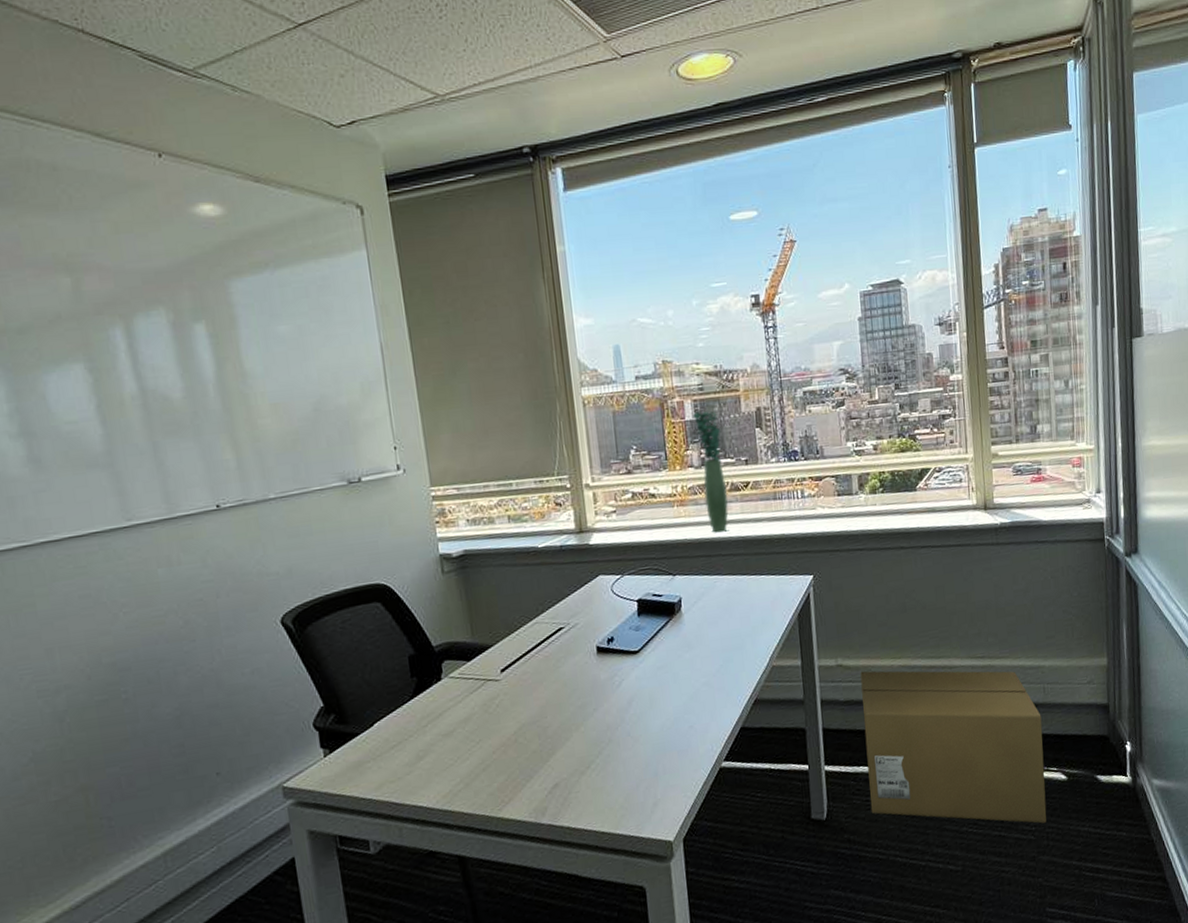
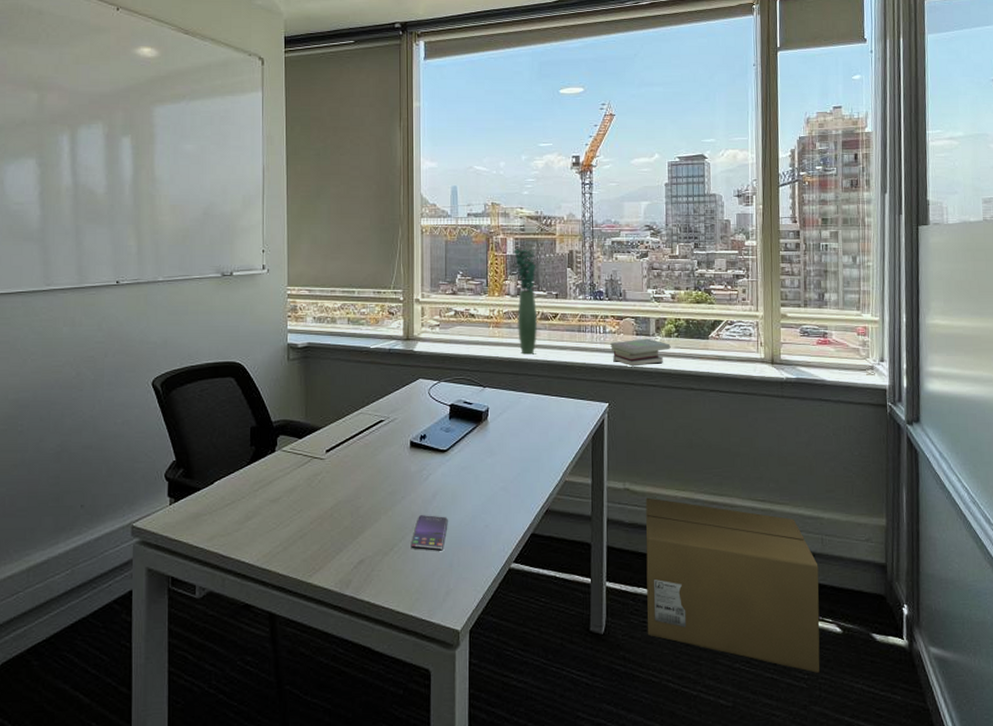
smartphone: none [609,723,649,764] -> present [411,515,448,552]
books: none [810,498,877,532] -> present [610,338,671,367]

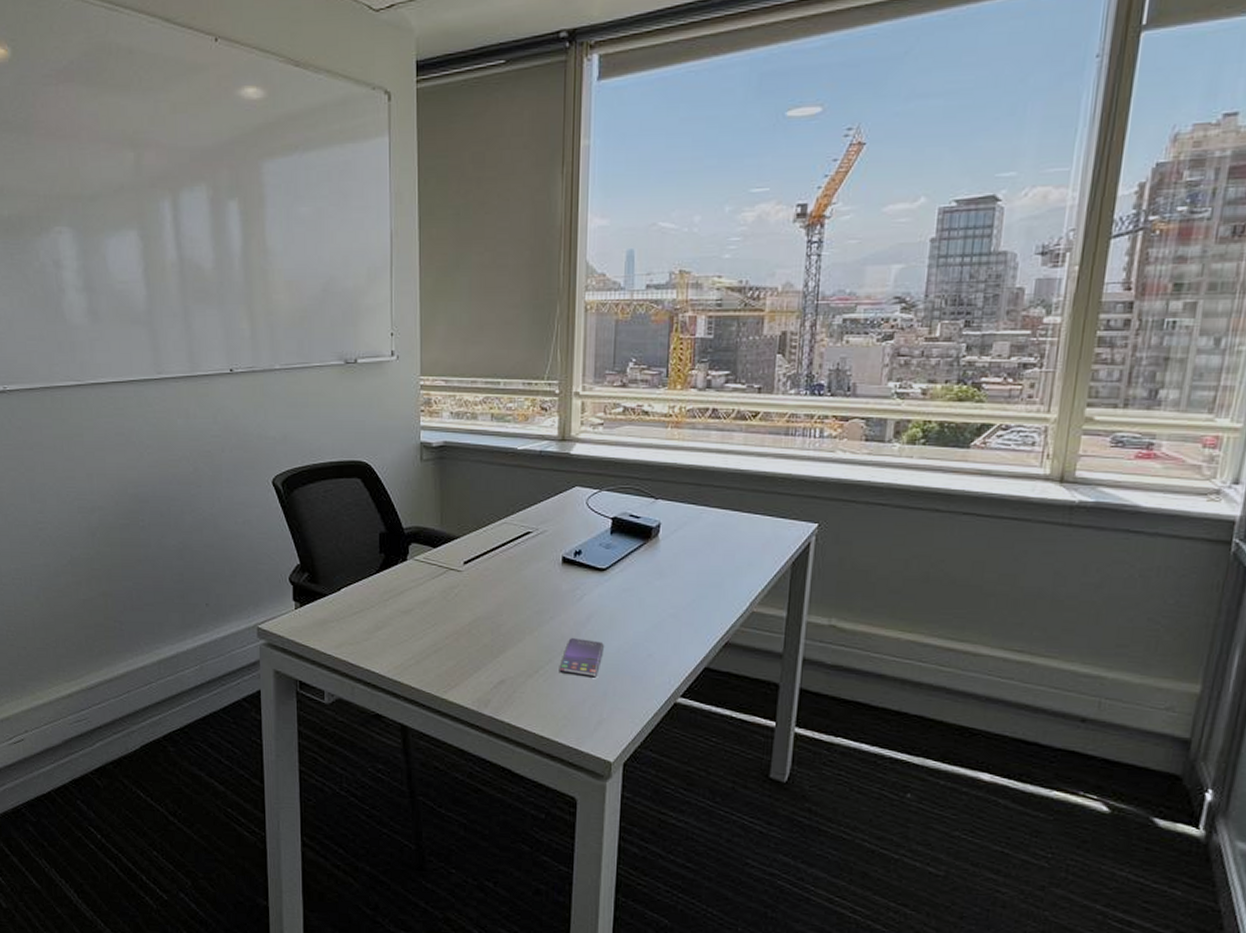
vase: present [513,244,537,356] -> none [704,323,735,463]
books: present [610,338,671,367] -> none [828,445,913,480]
box: present [646,497,820,673] -> none [842,637,1089,853]

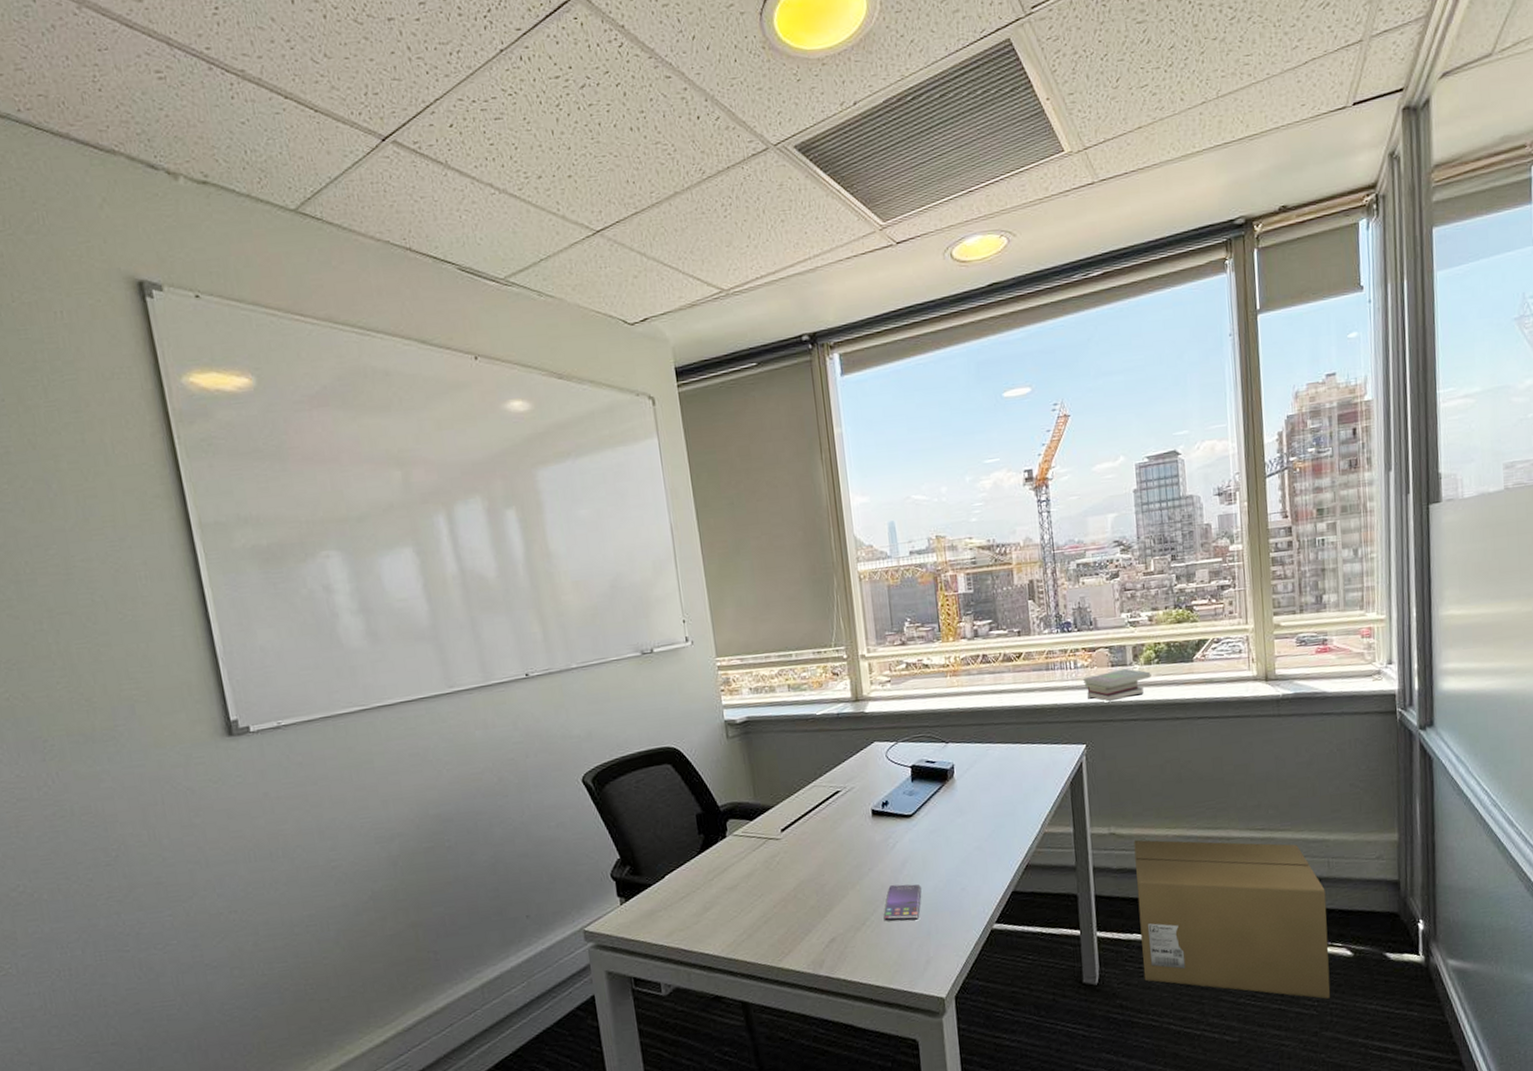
books: none [828,445,913,480] -> present [1083,668,1152,702]
box: none [842,637,1089,853] -> present [1133,839,1331,999]

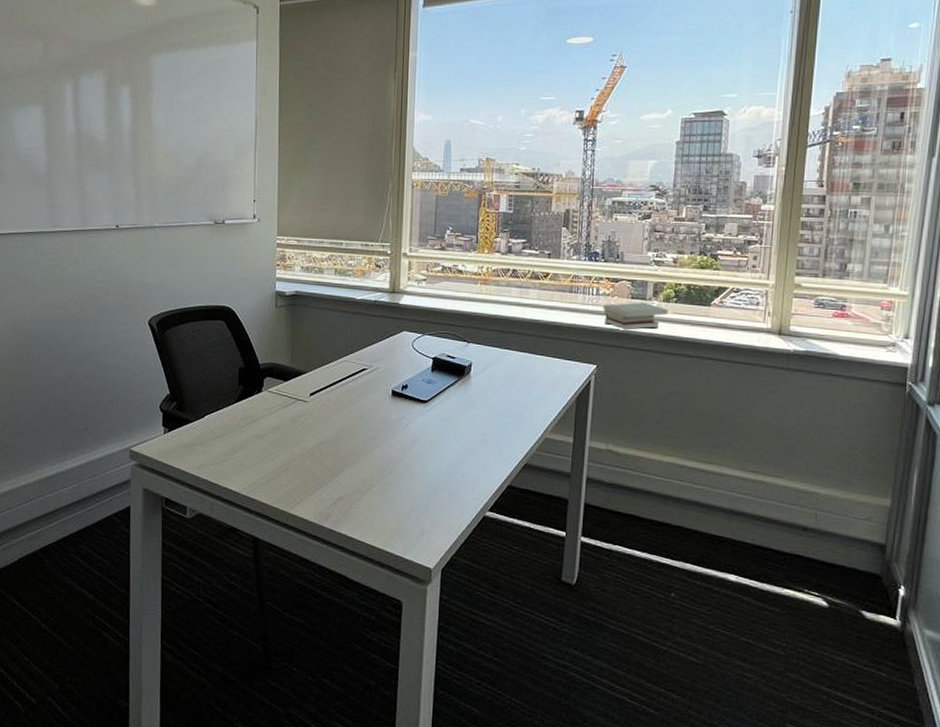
smartphone: present [883,884,922,922] -> none [388,460,426,496]
box: present [1133,839,1331,999] -> none [620,460,809,642]

